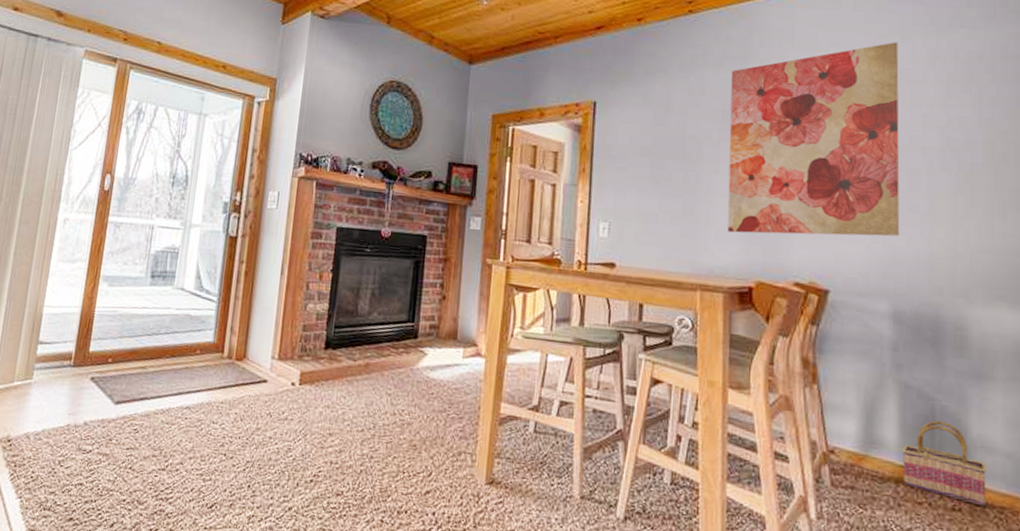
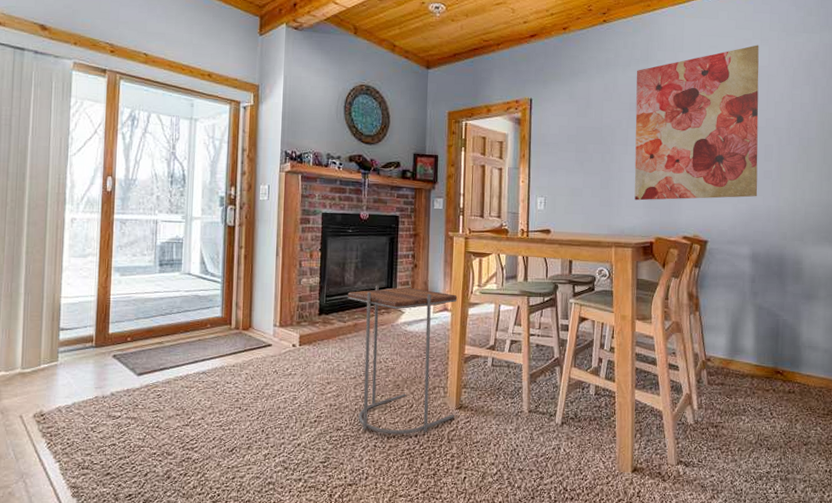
side table: none [359,317,494,511] -> present [347,285,457,435]
basket: present [901,420,986,507] -> none [756,331,812,388]

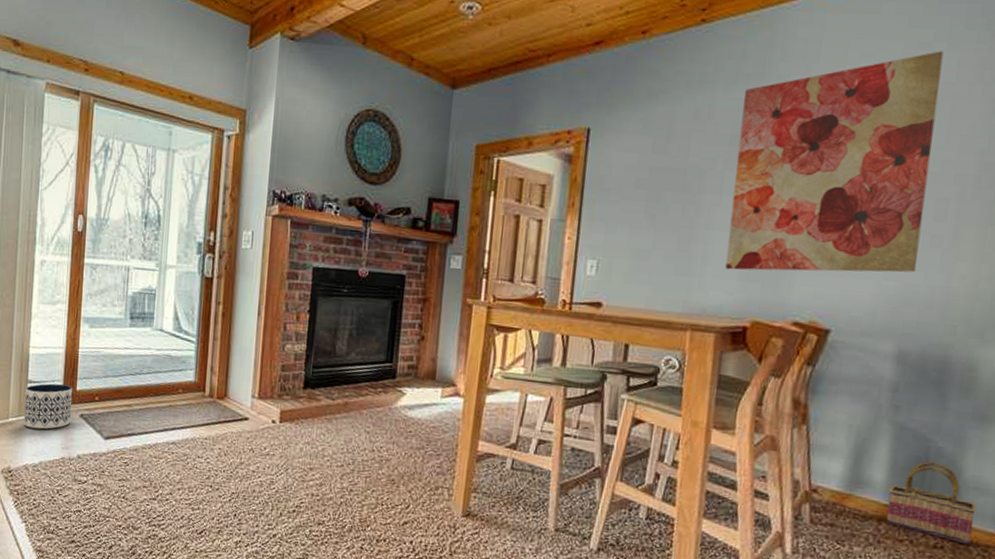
planter: none [55,329,105,373] -> present [23,383,73,430]
side table: present [347,285,457,435] -> none [337,358,473,539]
basket: none [756,331,812,388] -> present [886,461,977,545]

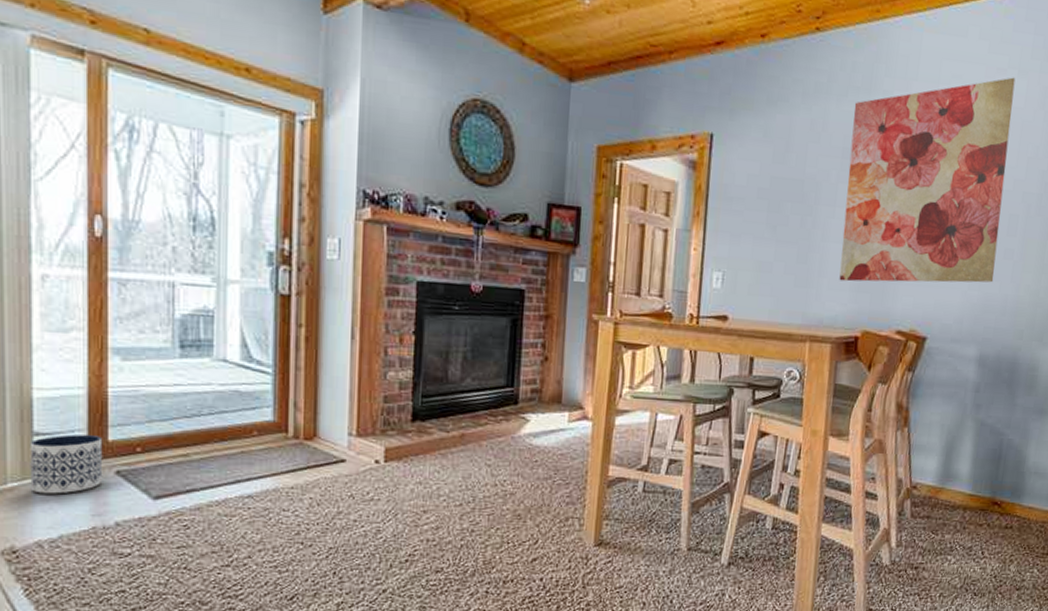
basket: present [886,461,977,545] -> none [970,453,1037,523]

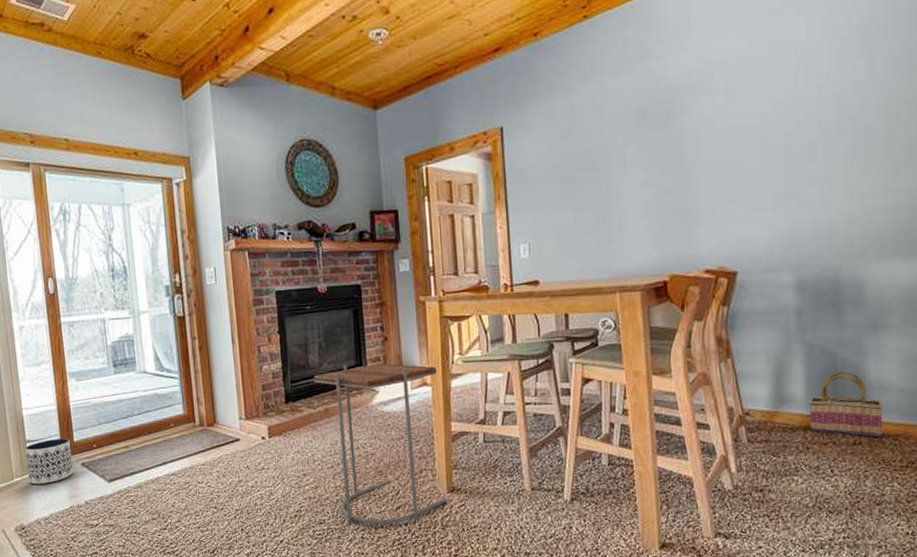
side table: none [451,382,601,578] -> present [313,363,447,525]
wall art: present [839,77,1016,283] -> none [630,14,800,234]
basket: none [970,453,1037,523] -> present [808,371,883,437]

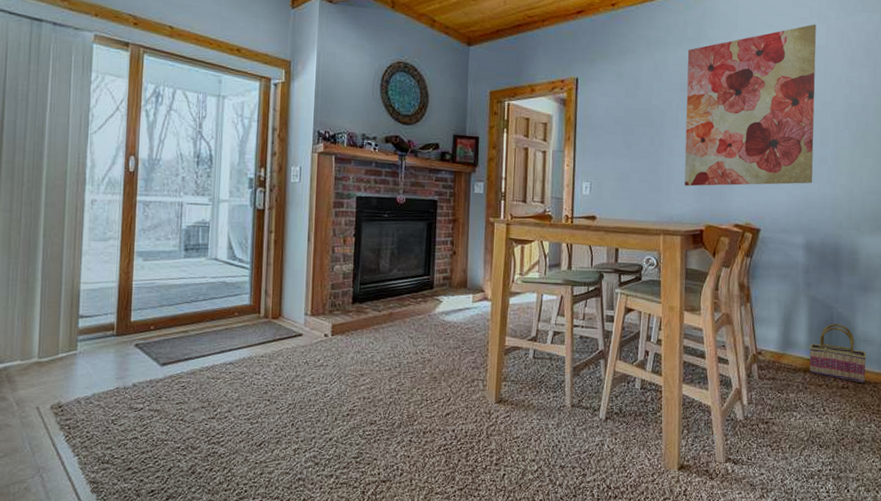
planter: present [25,438,74,485] -> none [74,317,127,362]
side table: present [313,363,447,525] -> none [382,272,498,430]
wall art: none [630,14,800,234] -> present [684,24,817,187]

